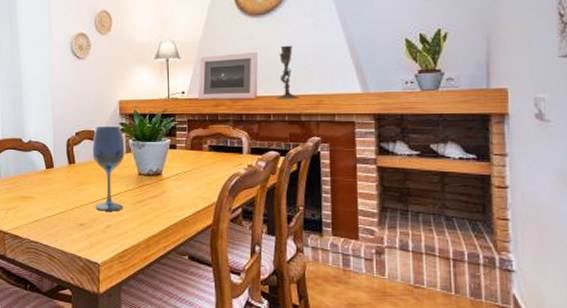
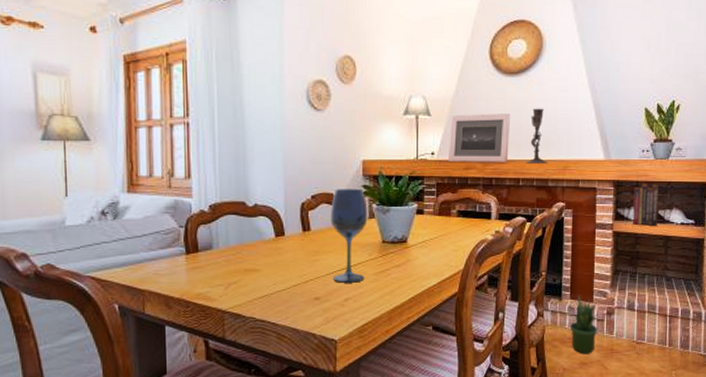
planter: none [334,233,366,295] -> present [570,296,598,354]
books: none [399,116,430,161] -> present [633,184,659,226]

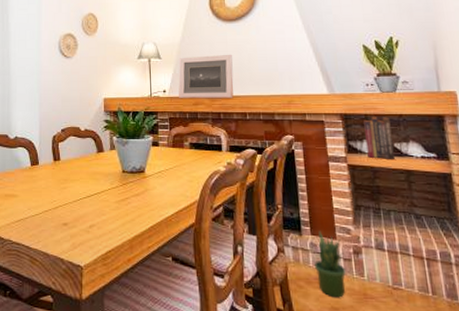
wineglass: present [331,189,368,283] -> none [77,123,109,210]
candlestick: present [526,108,549,164] -> none [251,49,273,99]

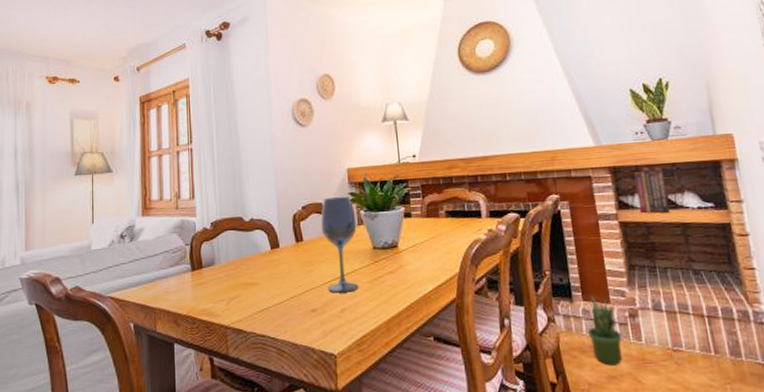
wineglass: none [77,123,109,210] -> present [321,197,359,293]
picture frame: present [178,54,234,99] -> none [428,109,491,164]

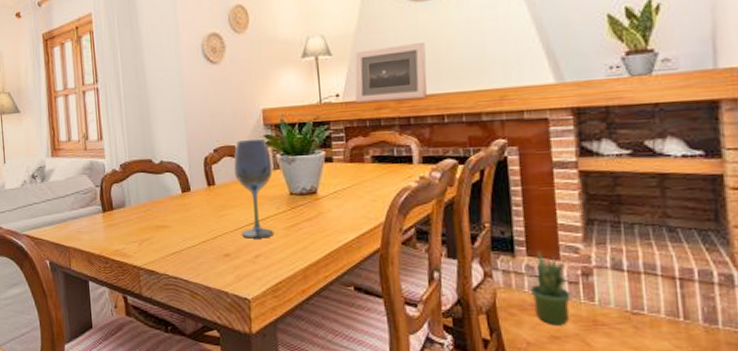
picture frame: none [428,109,491,164] -> present [354,41,427,104]
books: present [634,166,670,213] -> none [603,107,644,162]

